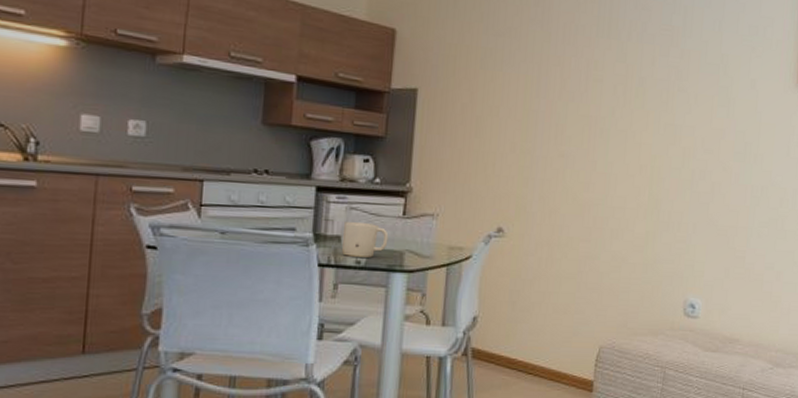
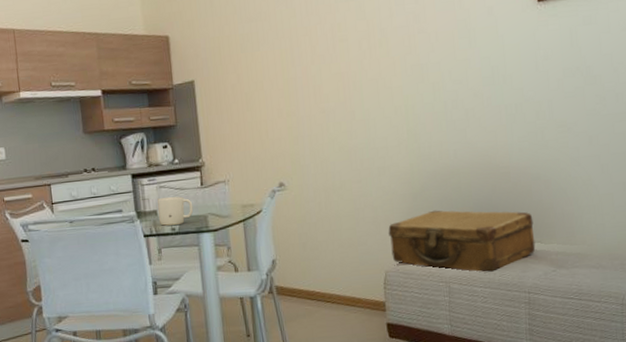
suitcase: none [609,286,760,361] -> present [388,210,536,272]

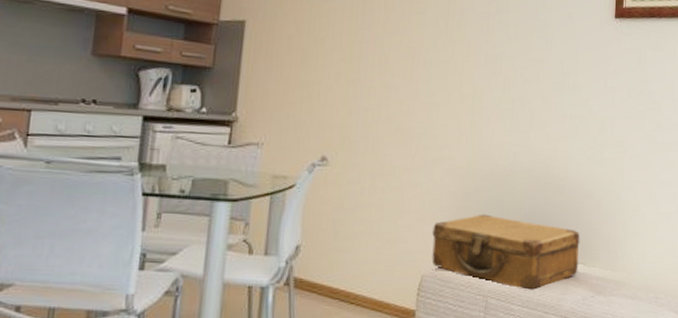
mug: present [157,196,194,226] -> none [166,150,214,187]

